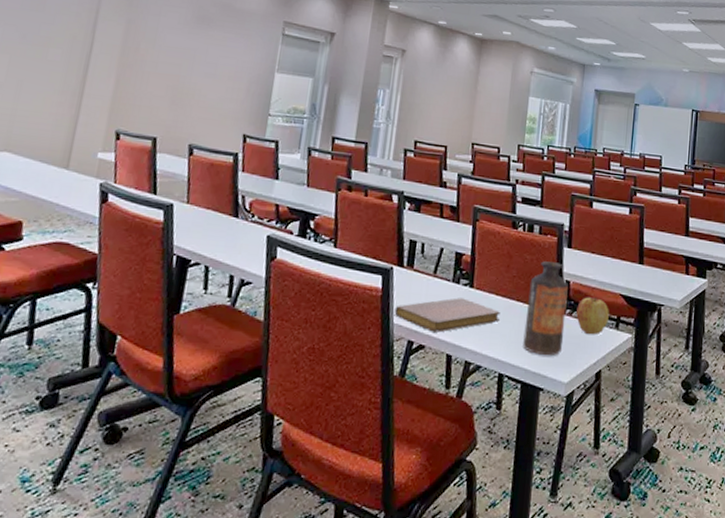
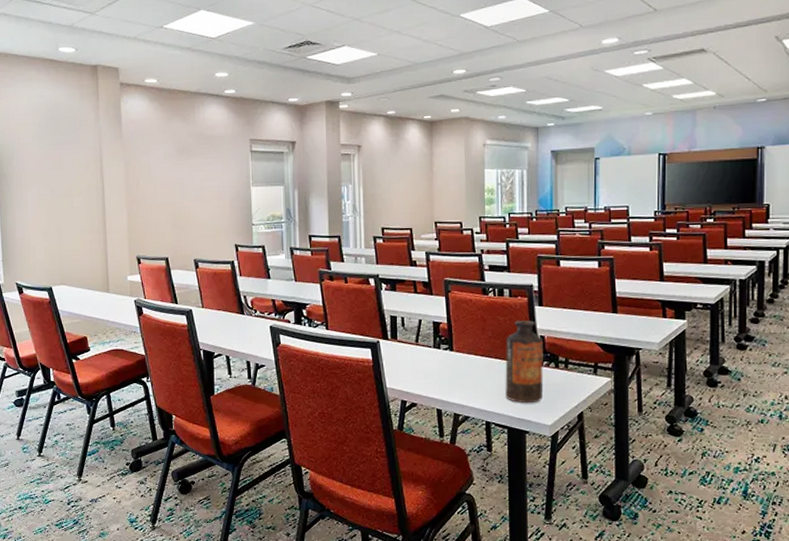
notebook: present [394,298,500,333] -> none [386,361,481,392]
apple: present [576,297,609,335] -> none [553,348,586,382]

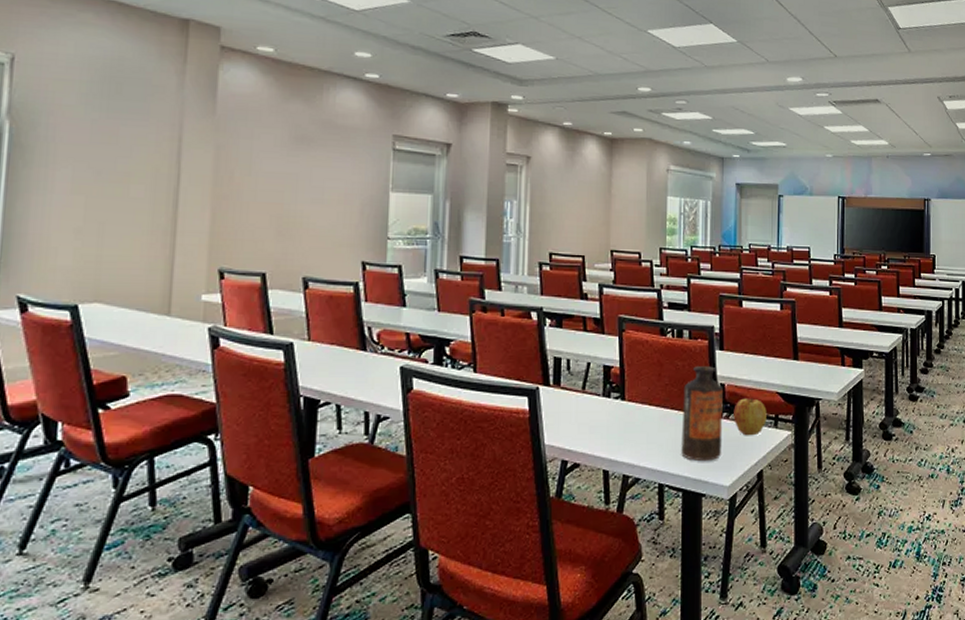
apple: none [553,348,586,382] -> present [733,398,767,436]

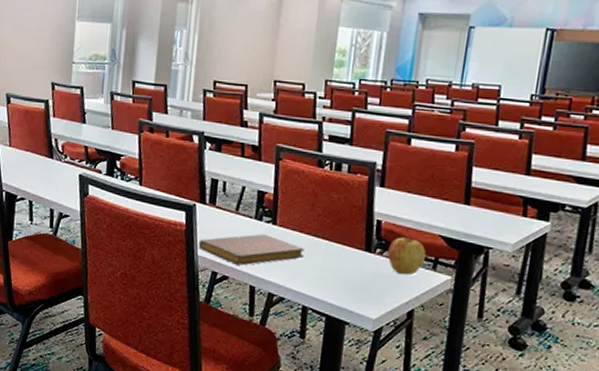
notebook: none [545,412,655,449] -> present [198,234,305,266]
bottle: present [681,366,723,462] -> none [328,200,380,293]

